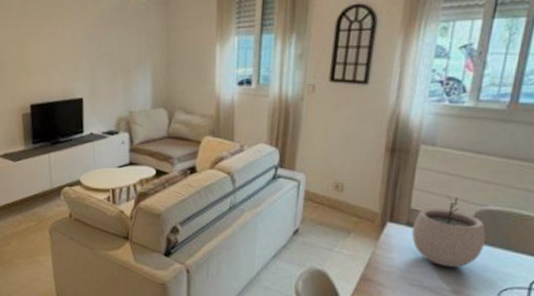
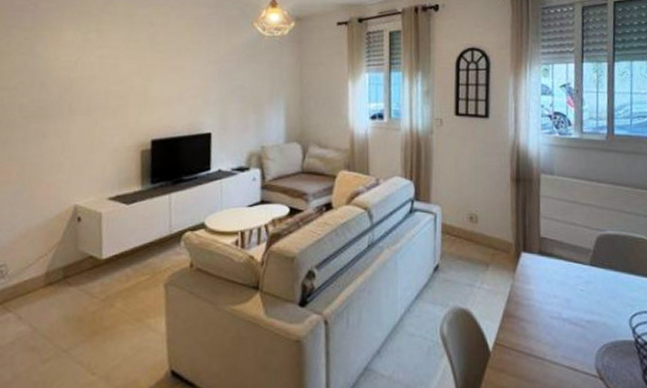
plant pot: present [411,196,486,268] -> none [544,223,610,295]

